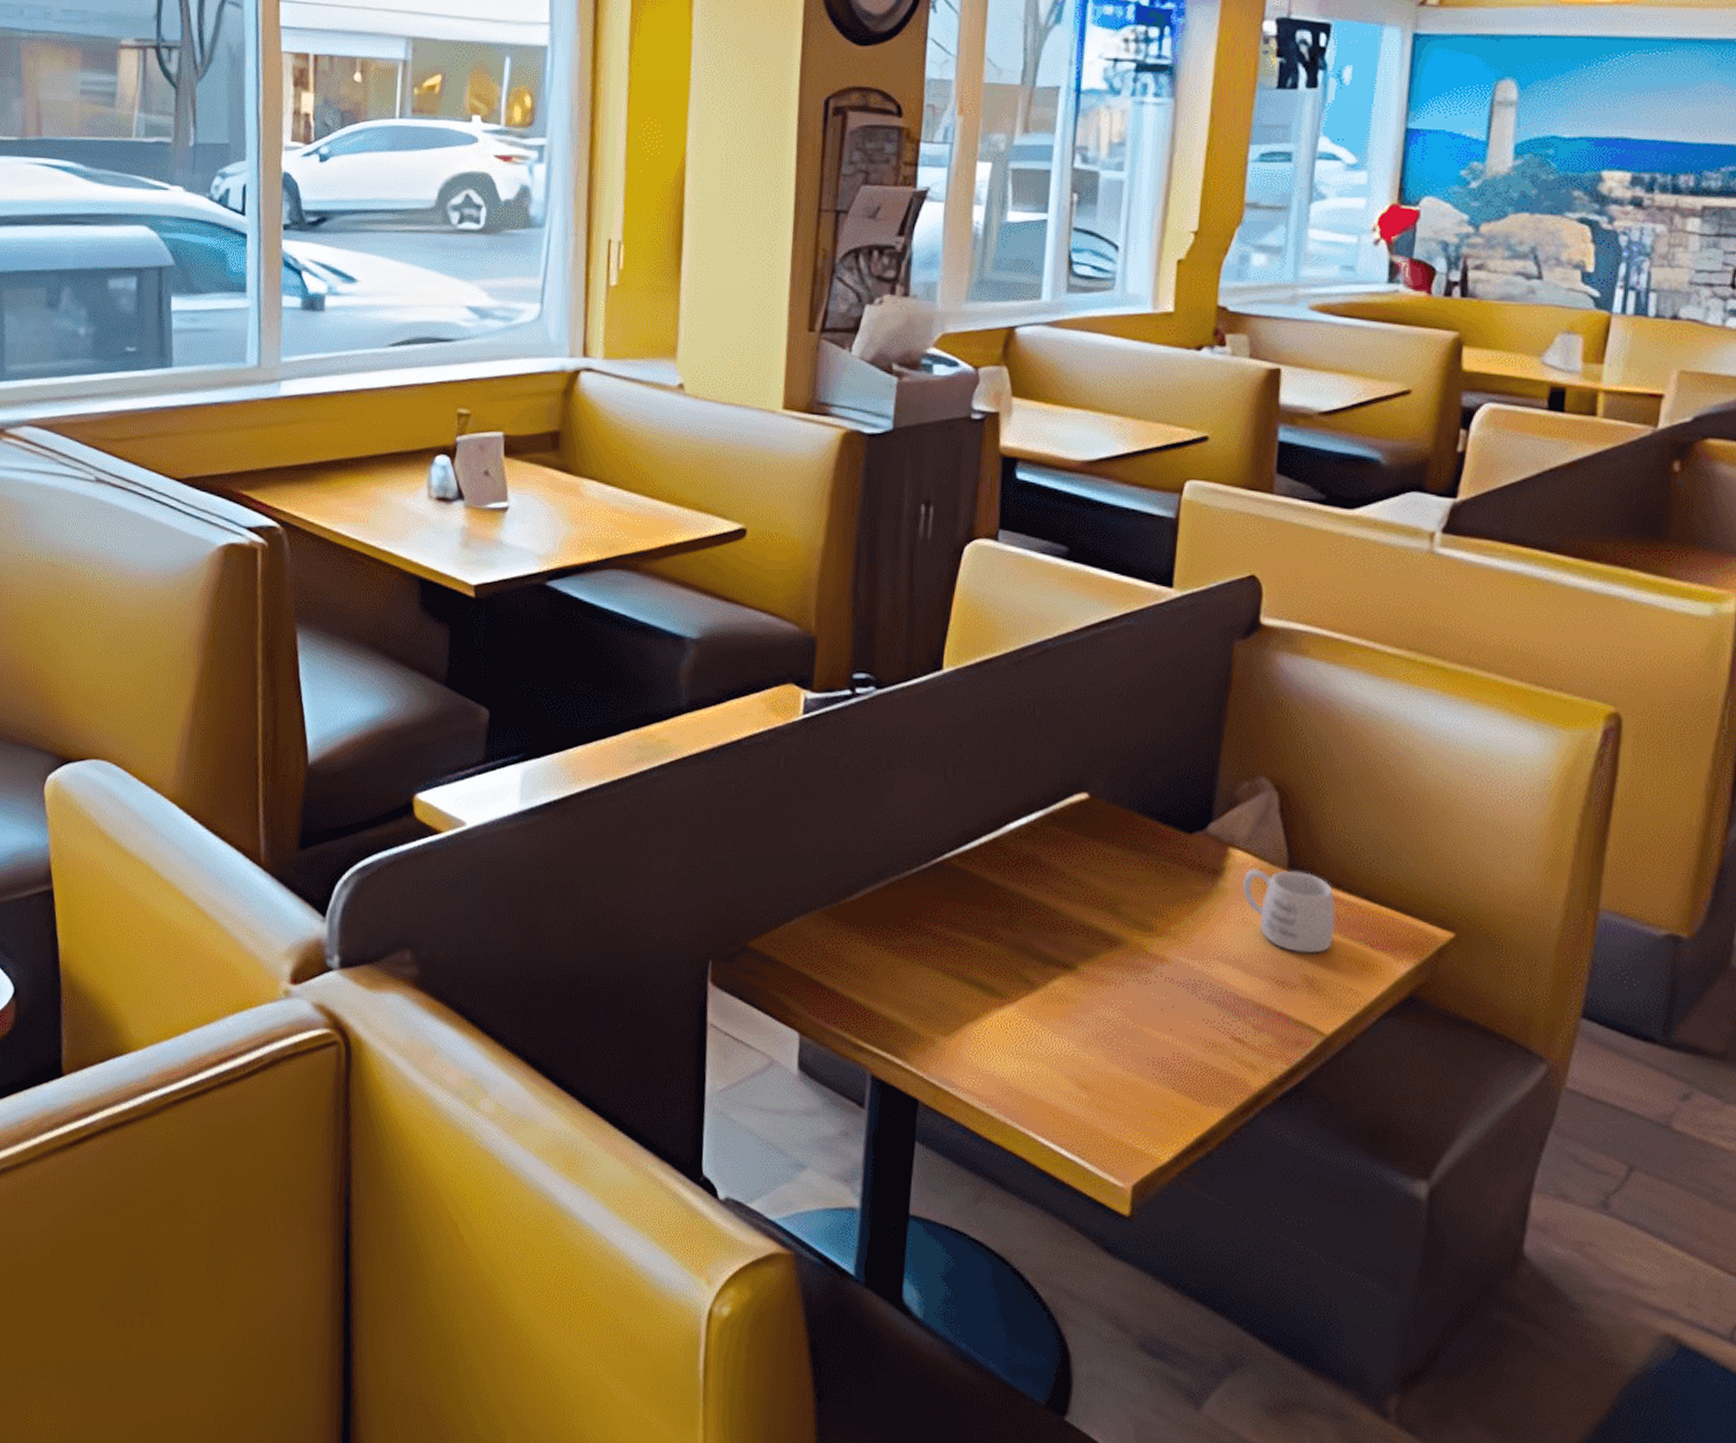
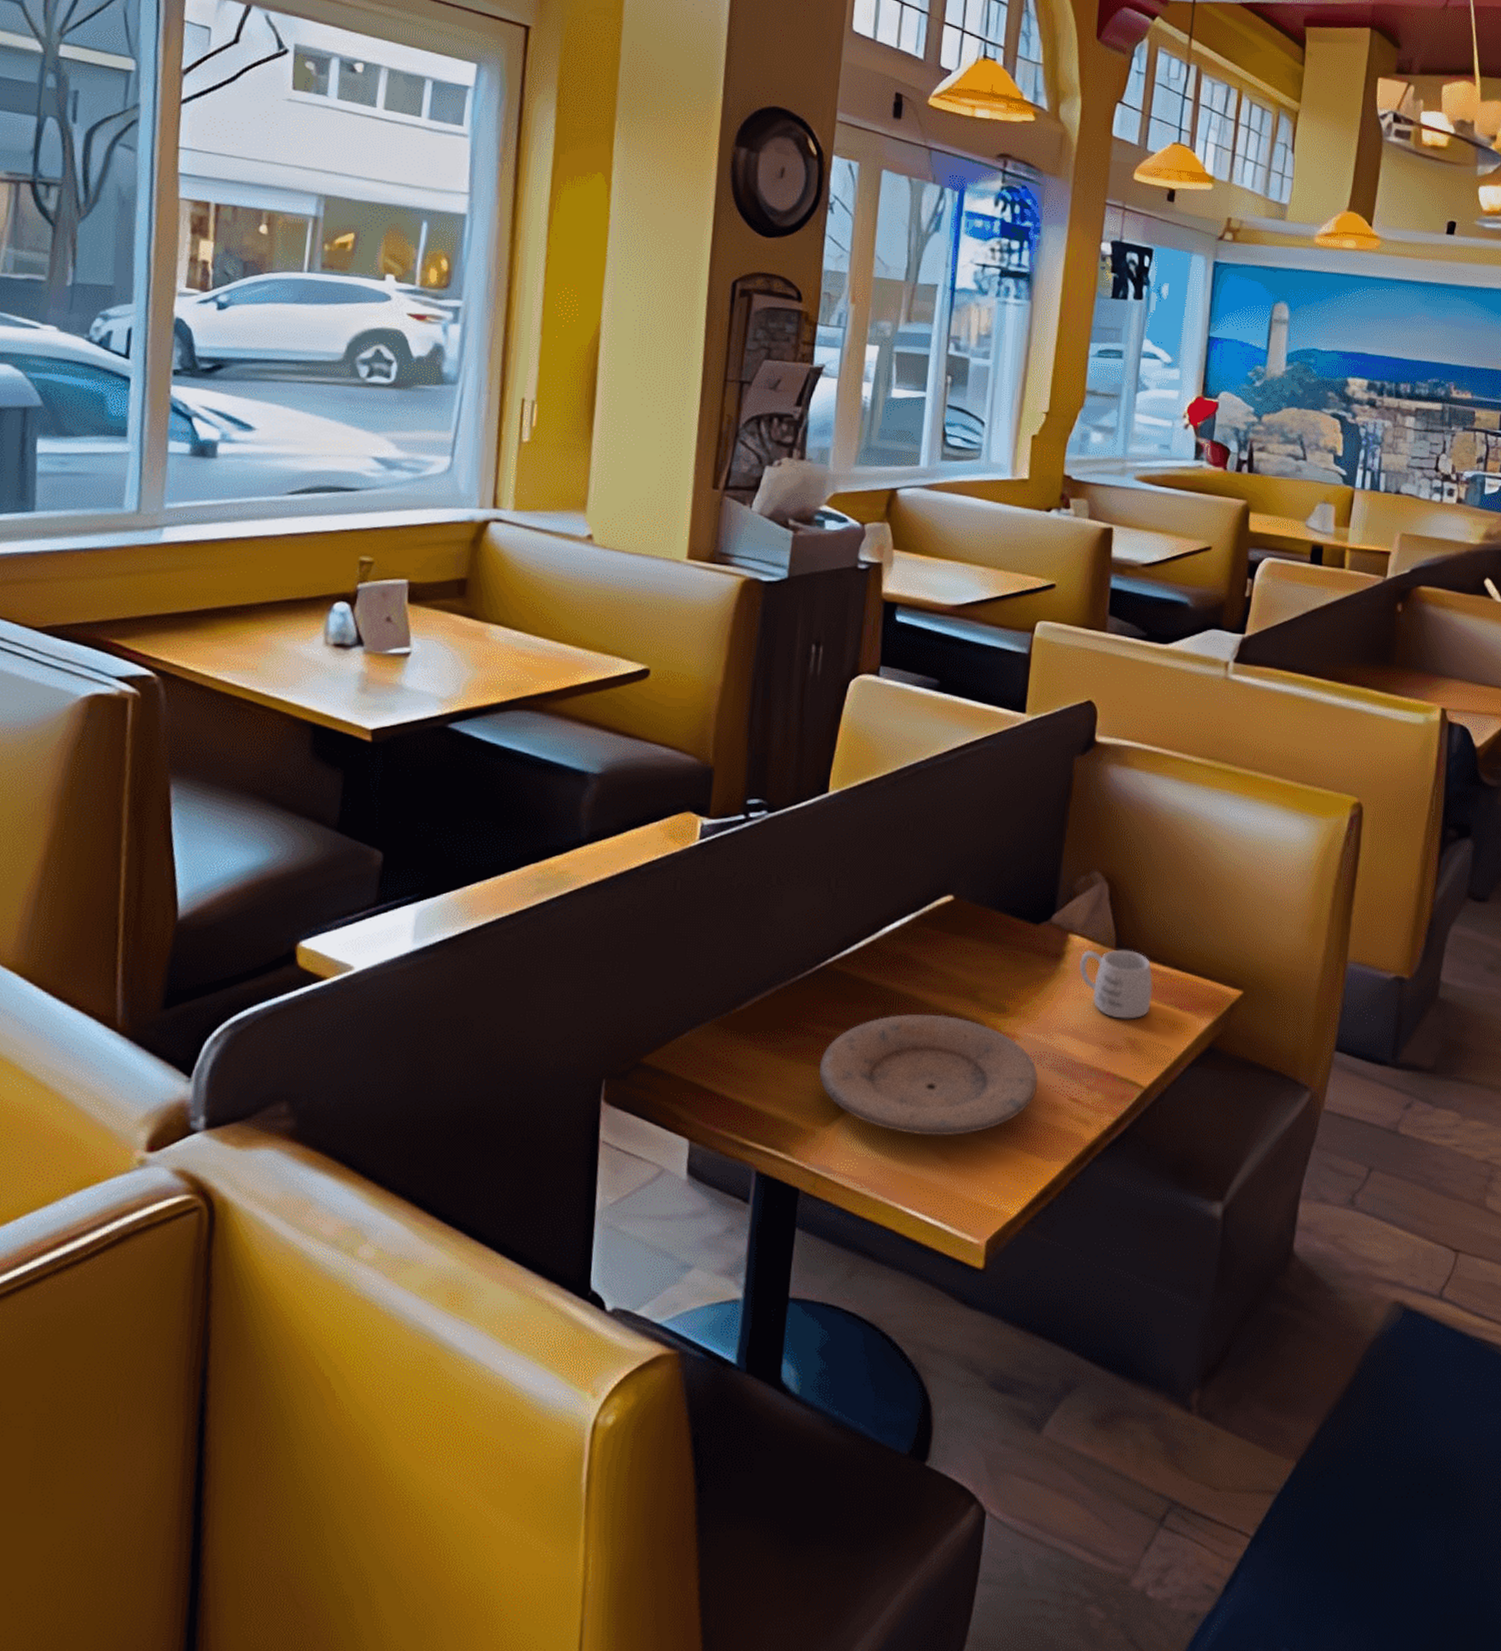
plate: none [938,922,1193,1064] -> present [819,1014,1038,1136]

